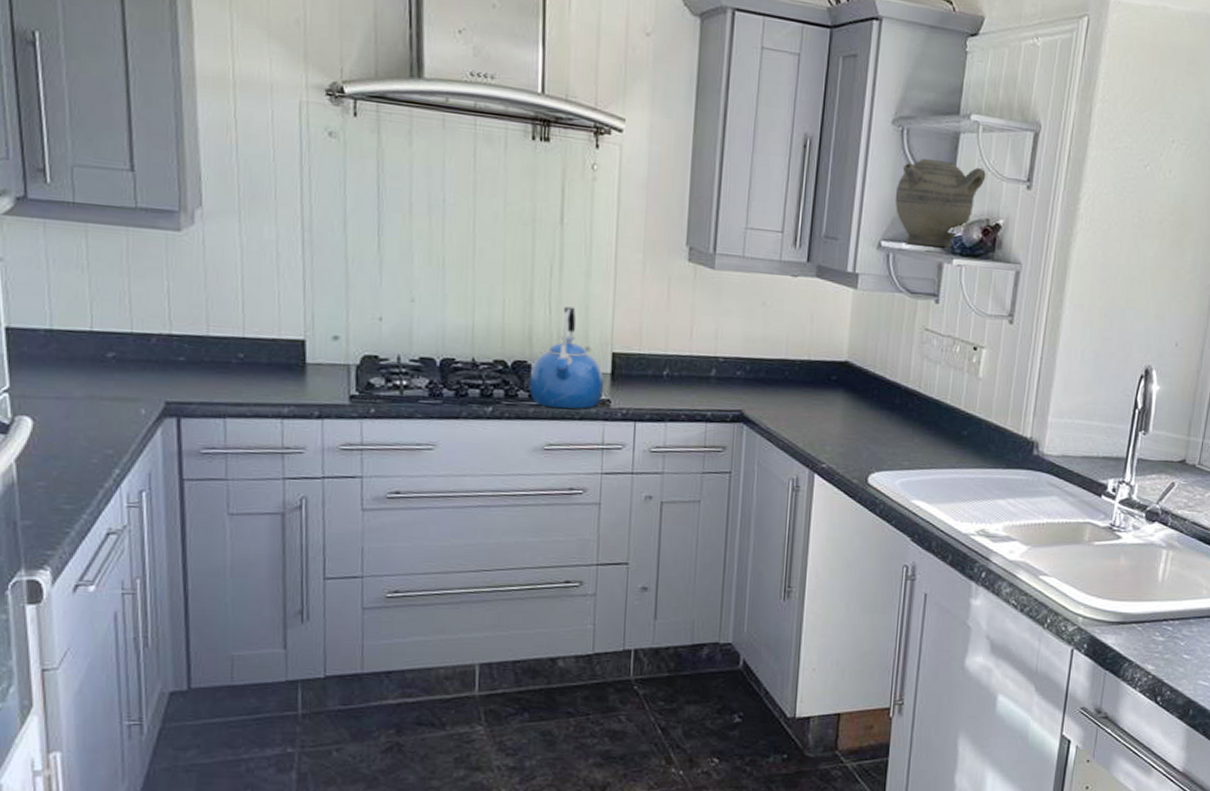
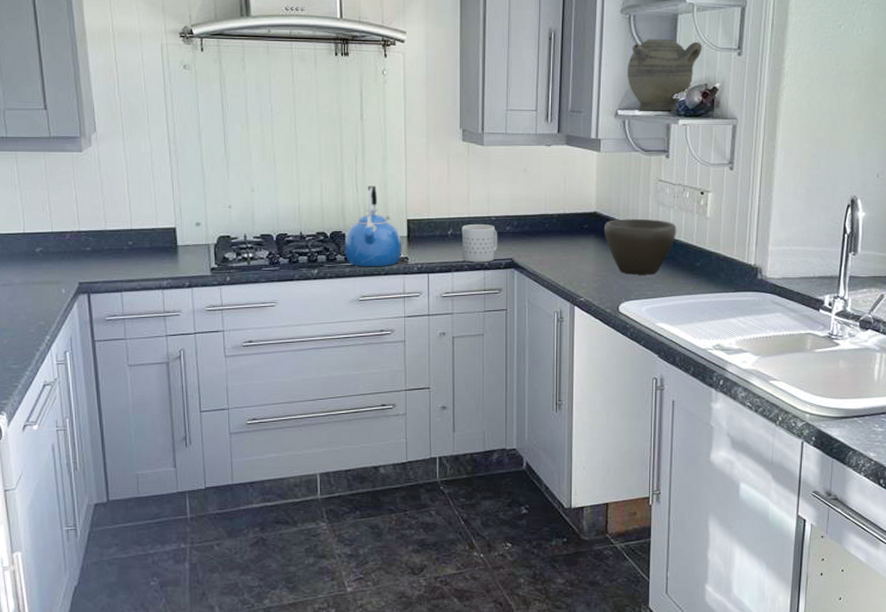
mug: none [679,364,726,413] -> present [461,224,498,263]
bowl: none [855,372,943,442] -> present [603,218,677,275]

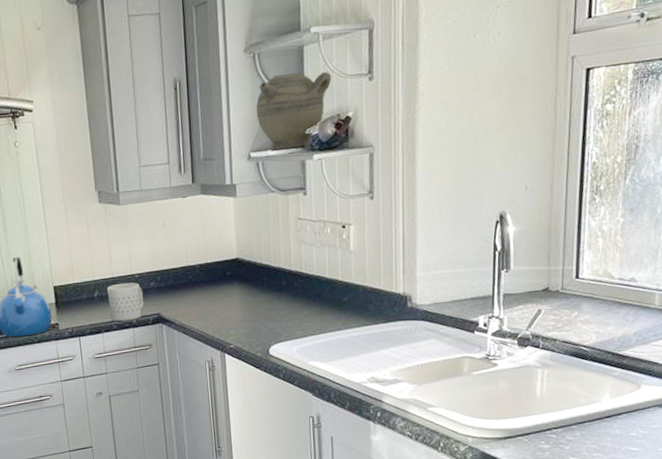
bowl: present [603,218,677,275] -> none [247,258,321,317]

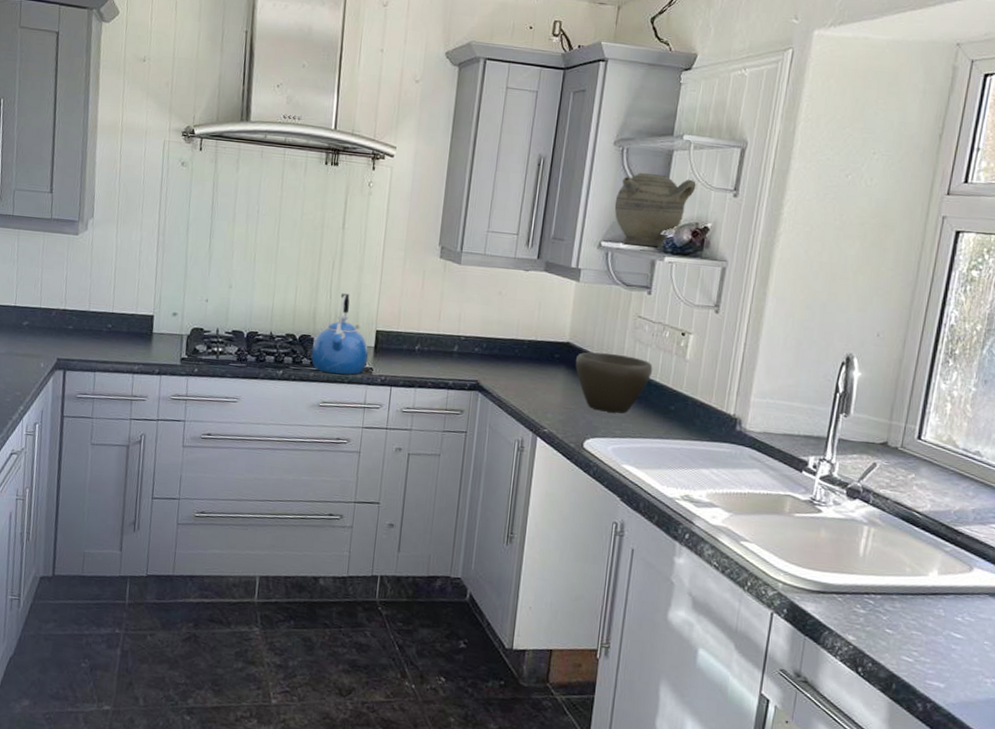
mug: present [106,282,144,322] -> none [427,341,466,382]
bowl: none [247,258,321,317] -> present [575,352,653,413]

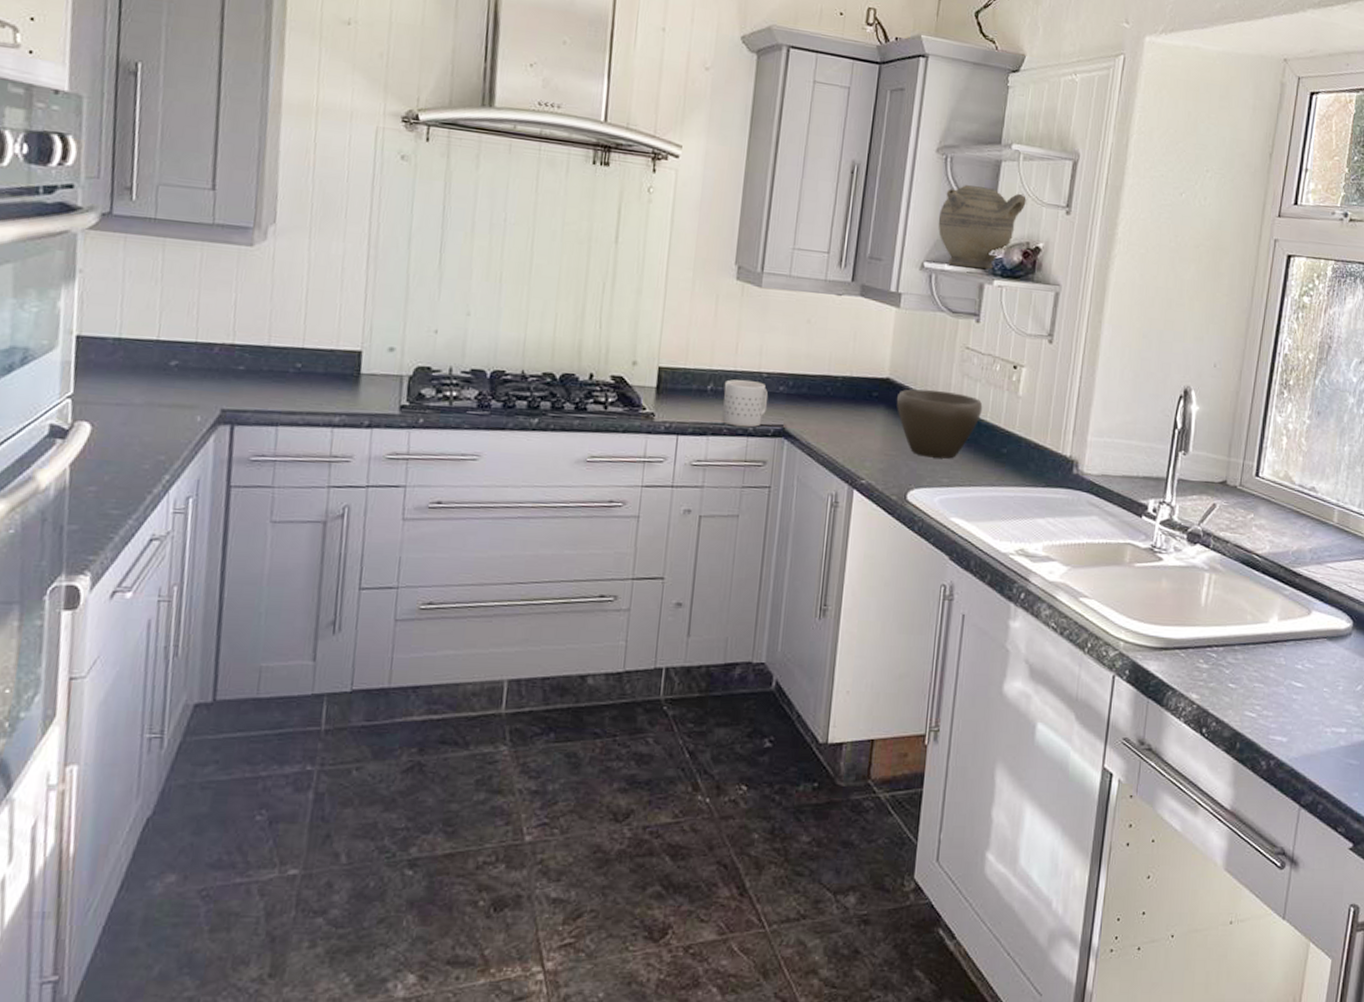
kettle: present [310,293,369,375] -> none [575,321,649,422]
mug: none [427,341,466,382] -> present [722,379,769,428]

